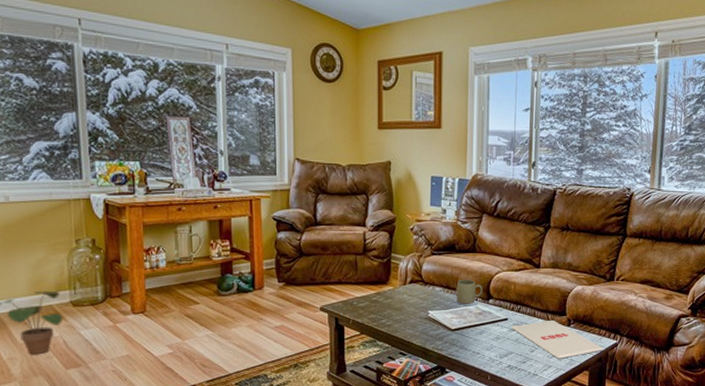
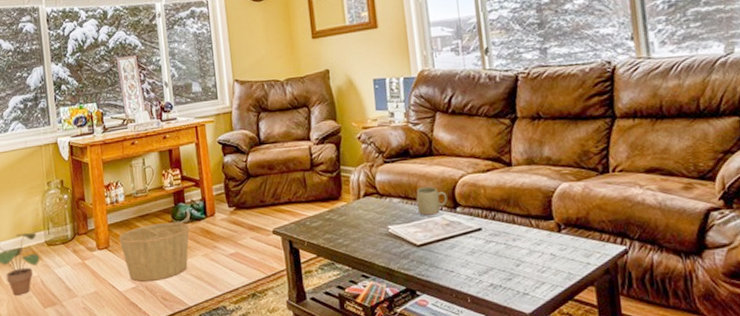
basket: none [156,292,235,348] -> present [118,222,190,282]
magazine: present [511,320,603,359] -> none [488,226,610,273]

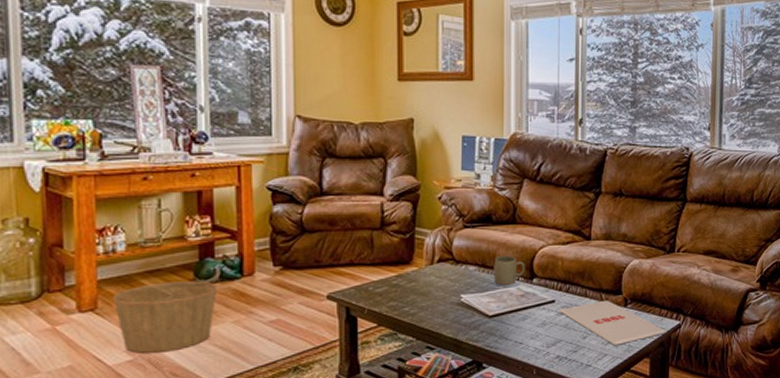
magazine: none [488,226,610,273] -> present [560,300,665,345]

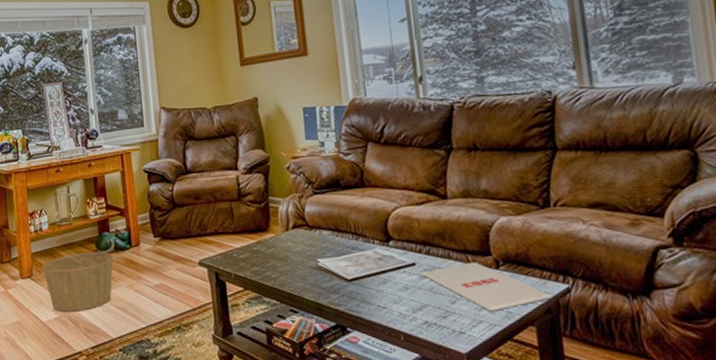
mug: present [493,255,525,285] -> none [346,218,380,249]

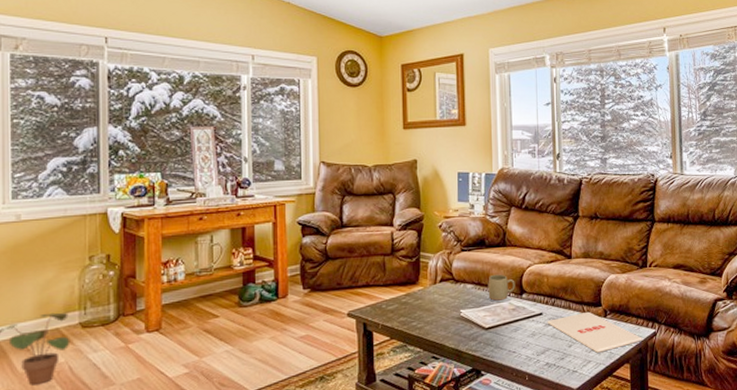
basket: present [41,251,114,312] -> none [173,303,258,367]
mug: none [346,218,380,249] -> present [488,274,515,301]

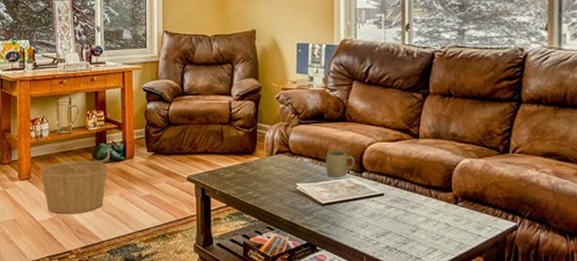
basket: none [173,303,258,367] -> present [40,160,108,214]
magazine: present [547,311,642,353] -> none [389,196,500,242]

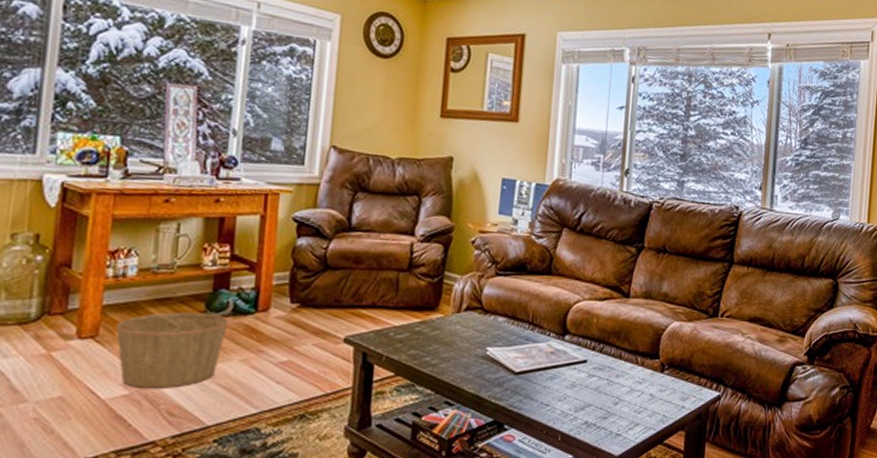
mug: present [326,150,355,177] -> none [523,307,558,340]

